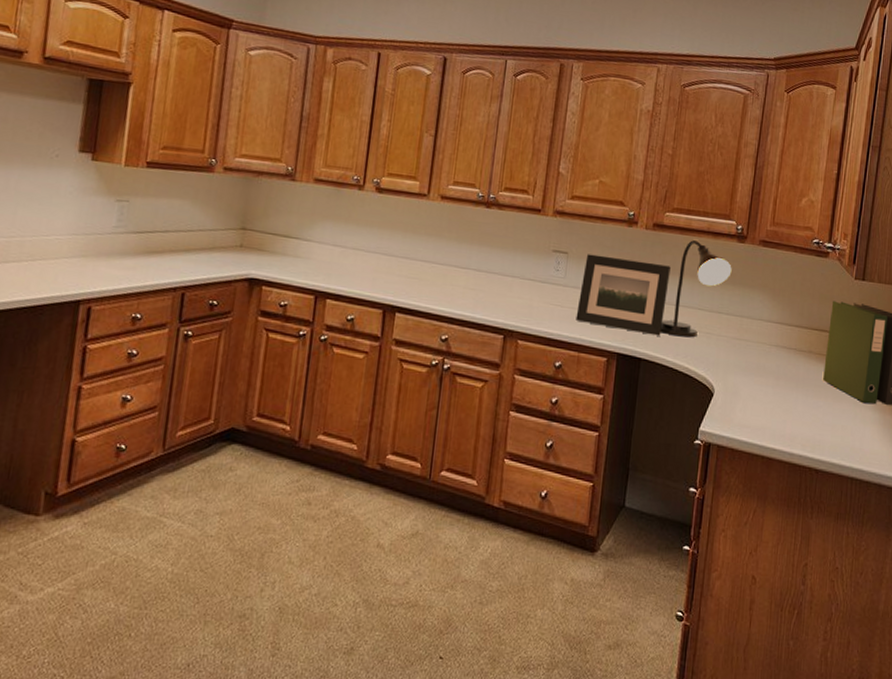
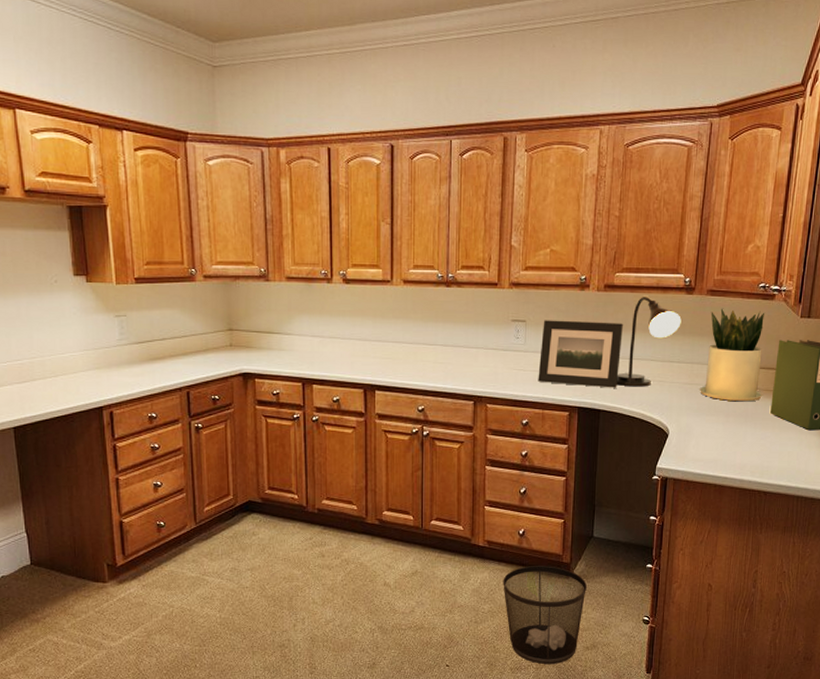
waste bin: none [516,536,615,665] -> present [503,566,588,664]
planter: none [748,261,818,365] -> present [699,308,764,402]

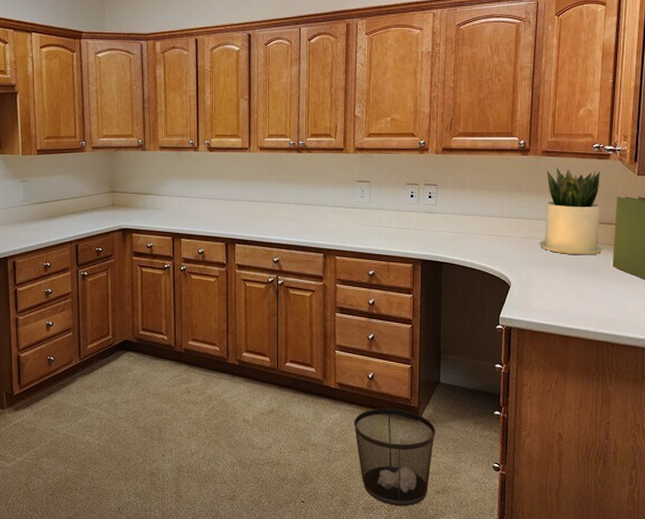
picture frame: present [538,320,623,388] -> none [382,180,461,242]
desk lamp: present [616,297,681,387] -> none [457,158,518,241]

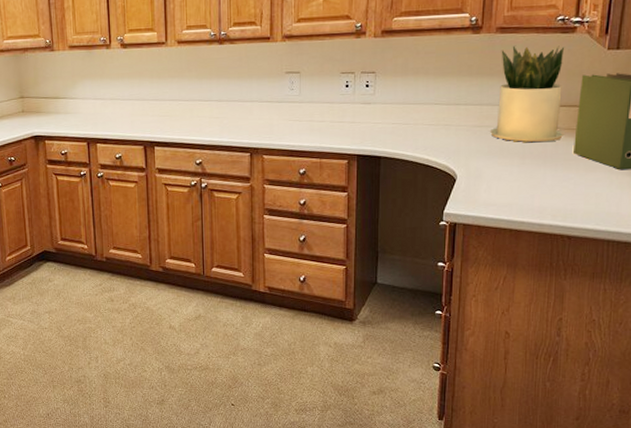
waste bin: present [354,408,436,506] -> none [285,311,373,407]

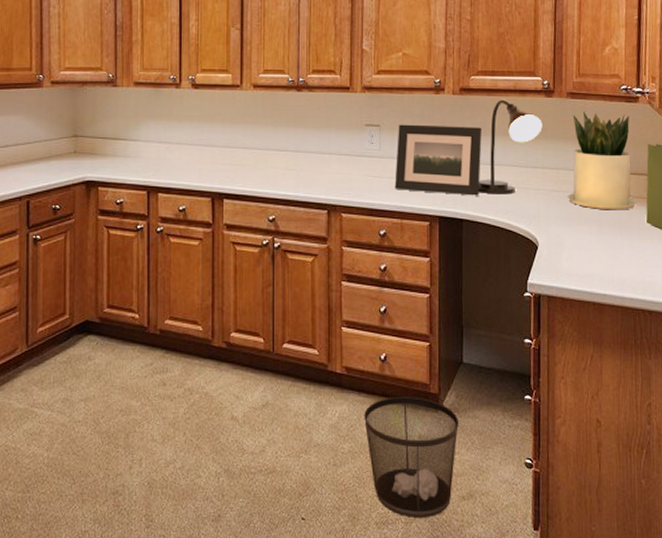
waste bin: none [285,311,373,407] -> present [364,397,460,518]
picture frame: none [314,68,403,135] -> present [395,124,482,196]
desk lamp: none [397,40,468,132] -> present [478,100,543,194]

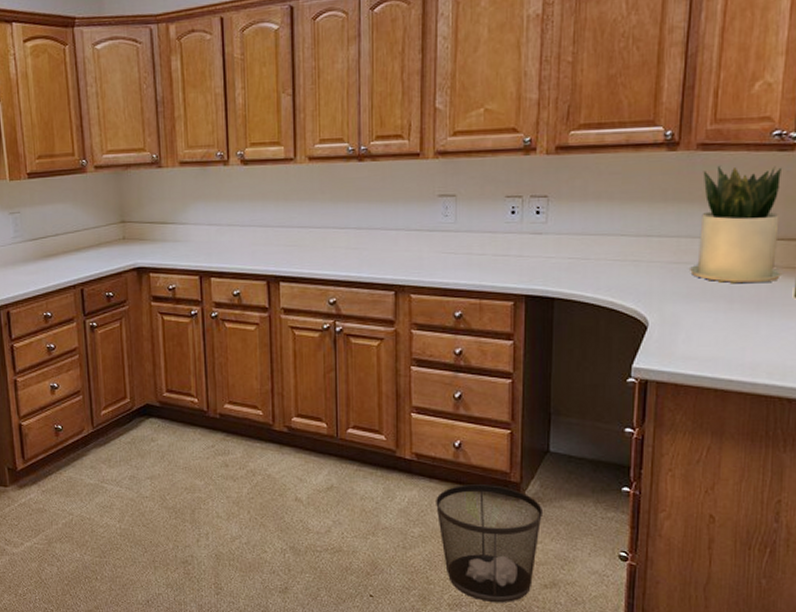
picture frame: present [395,124,482,196] -> none [473,191,582,271]
desk lamp: present [478,100,543,194] -> none [574,157,662,269]

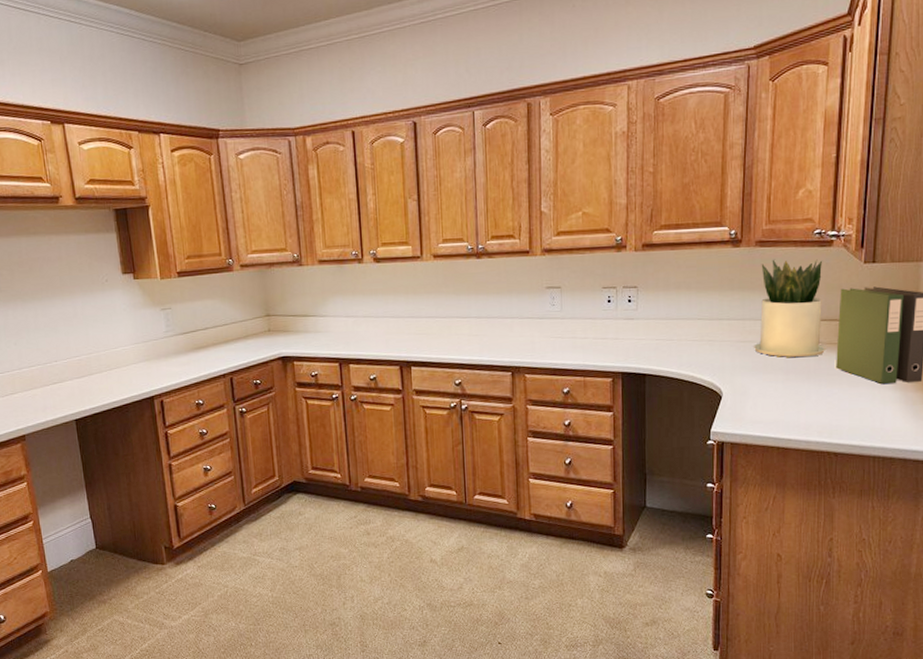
waste bin: present [436,484,544,602] -> none [552,538,643,641]

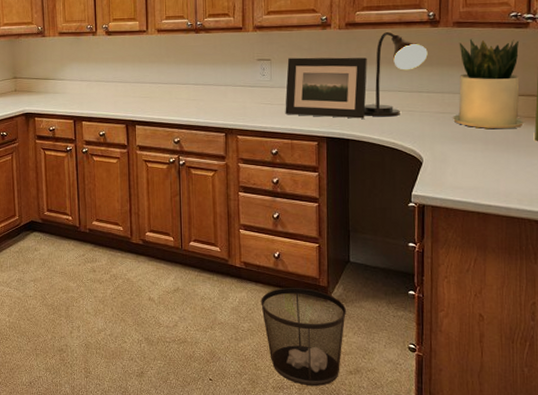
waste bin: none [552,538,643,641] -> present [261,288,347,386]
picture frame: none [577,282,665,351] -> present [285,57,367,119]
desk lamp: none [661,253,729,348] -> present [363,32,428,117]

